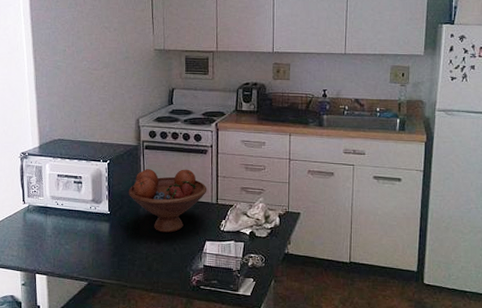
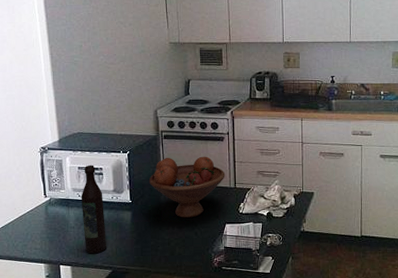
wine bottle: none [59,172,83,265] -> present [81,165,106,254]

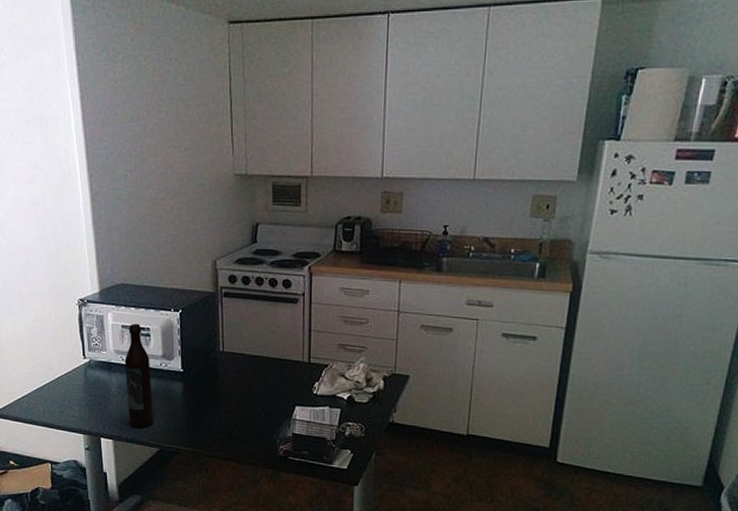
fruit bowl: present [148,156,225,218] -> none [204,319,298,396]

